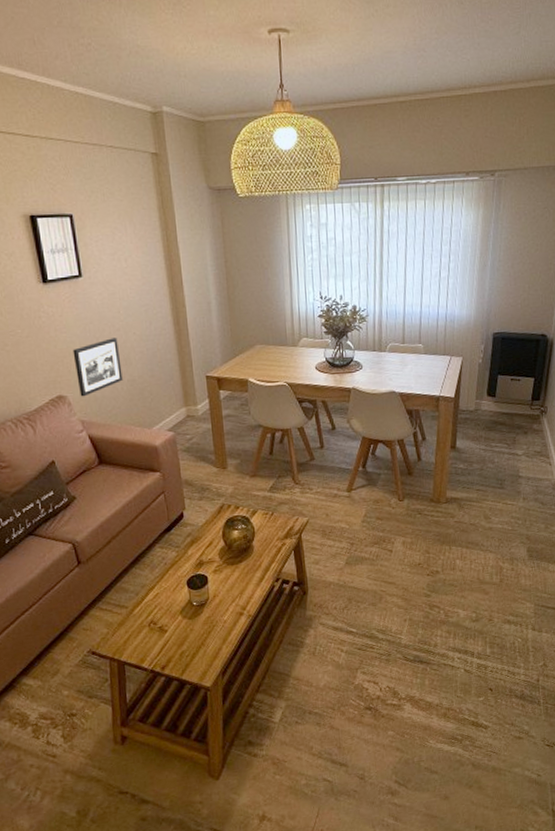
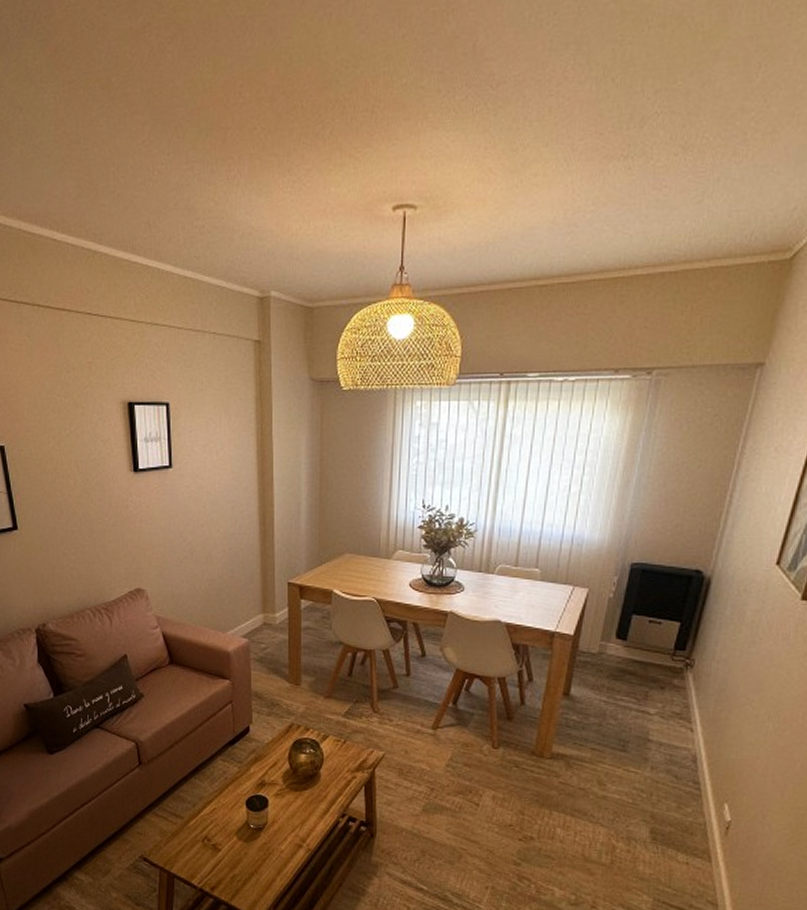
picture frame: present [72,338,123,397] -> none [155,533,202,592]

